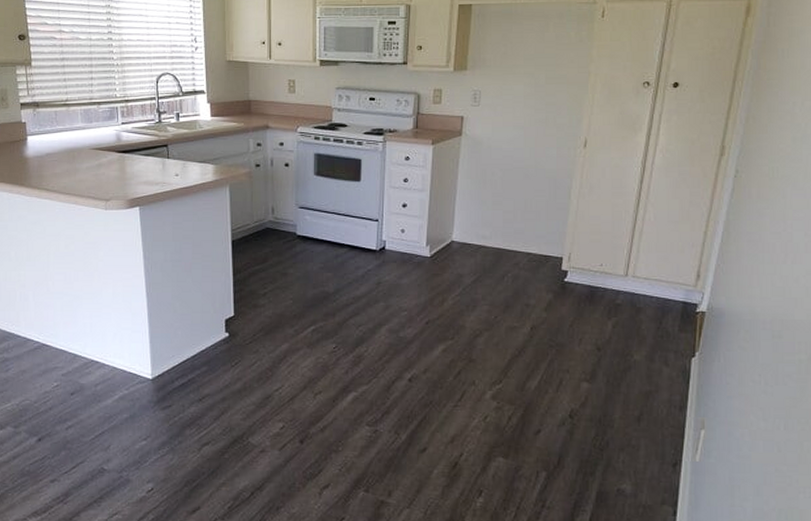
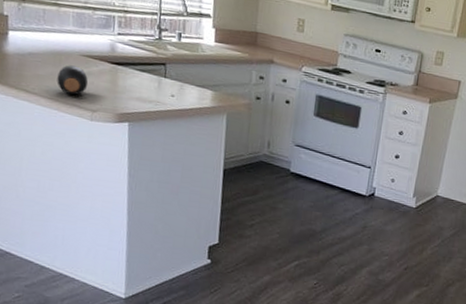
bottle: none [72,160,100,188] -> present [57,65,89,96]

